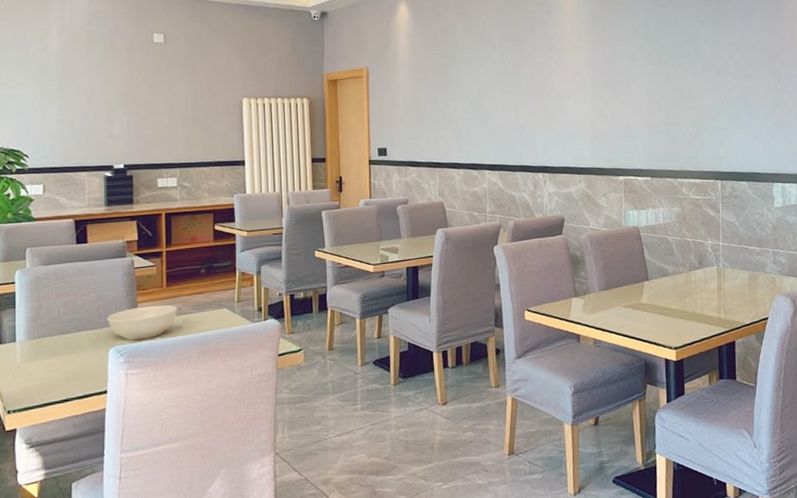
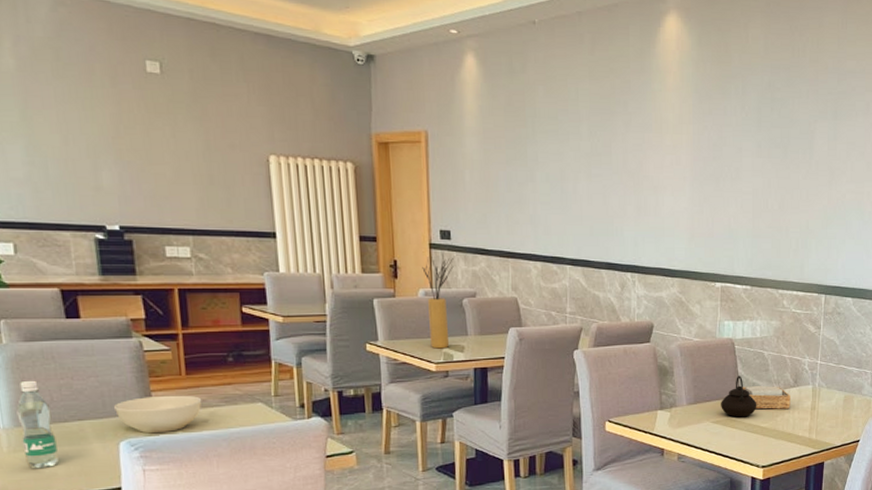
bottle: none [31,298,60,377] -> present [16,380,60,469]
vase: none [363,167,389,252] -> present [422,253,454,349]
teapot: none [631,261,666,301] -> present [721,376,757,418]
napkin holder: none [650,268,697,292] -> present [742,386,790,410]

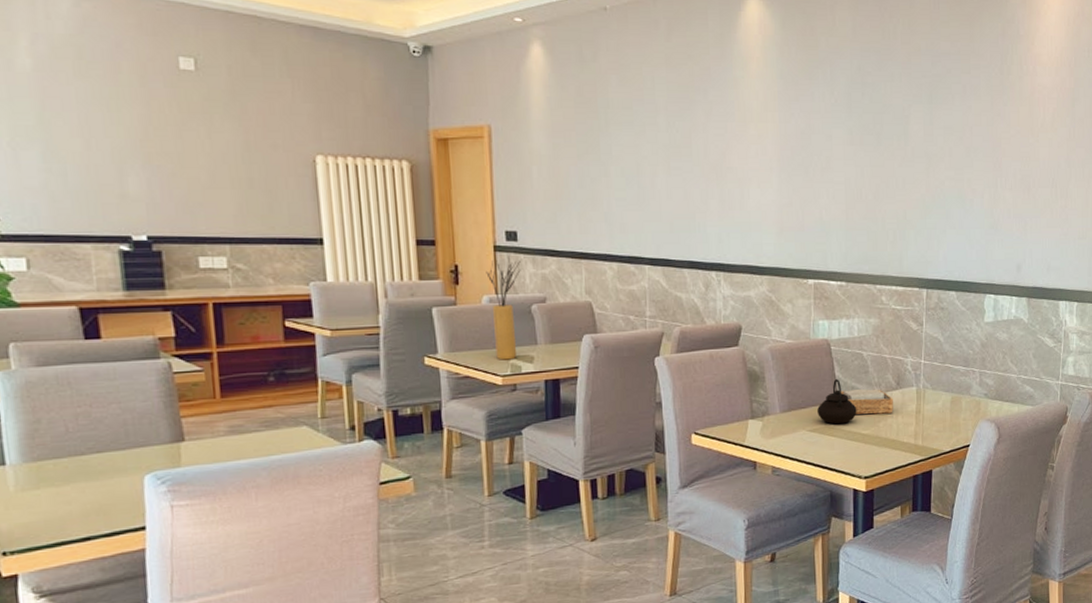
bottle: present [16,380,60,469] -> none [25,409,75,510]
bowl: present [113,395,202,434] -> none [137,420,239,465]

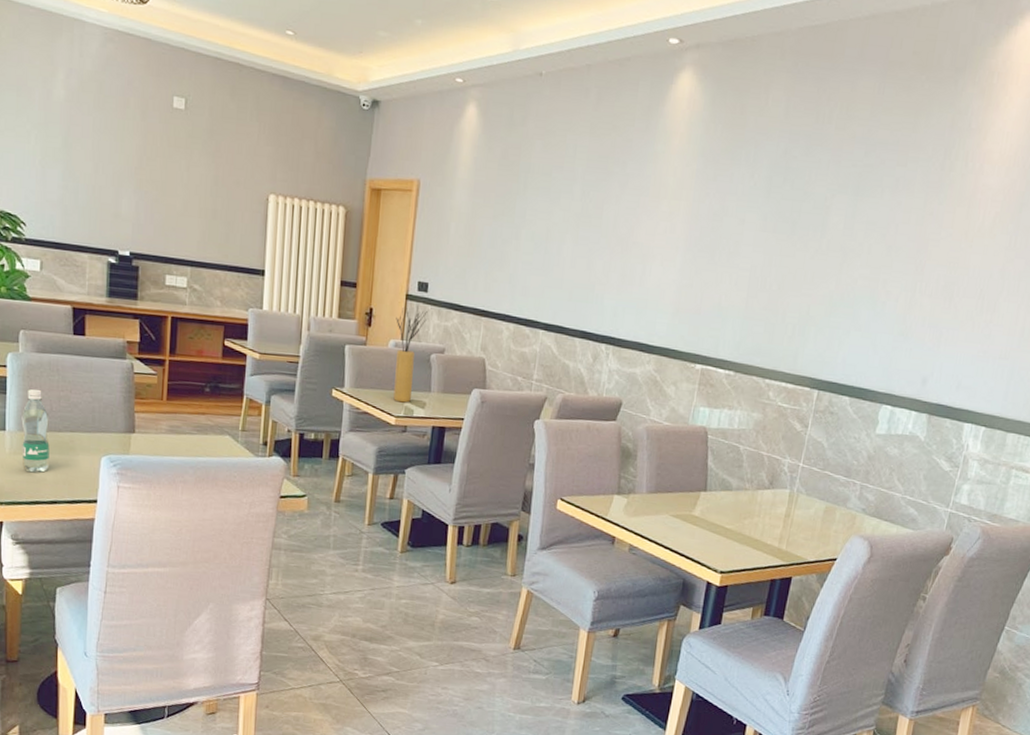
bottle: none [25,409,75,510] -> present [21,389,50,473]
teapot: present [817,379,857,425] -> none [683,469,724,515]
napkin holder: present [840,389,893,415] -> none [709,481,763,512]

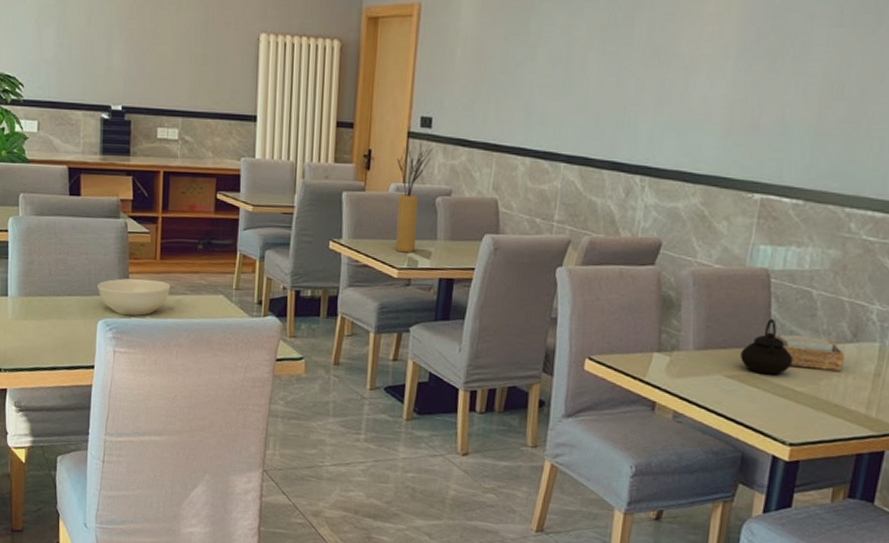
bottle: present [21,389,50,473] -> none [22,252,50,339]
bowl: none [101,417,177,453] -> present [97,278,171,316]
teapot: none [683,469,724,515] -> present [740,319,793,376]
napkin holder: none [709,481,763,512] -> present [773,334,845,371]

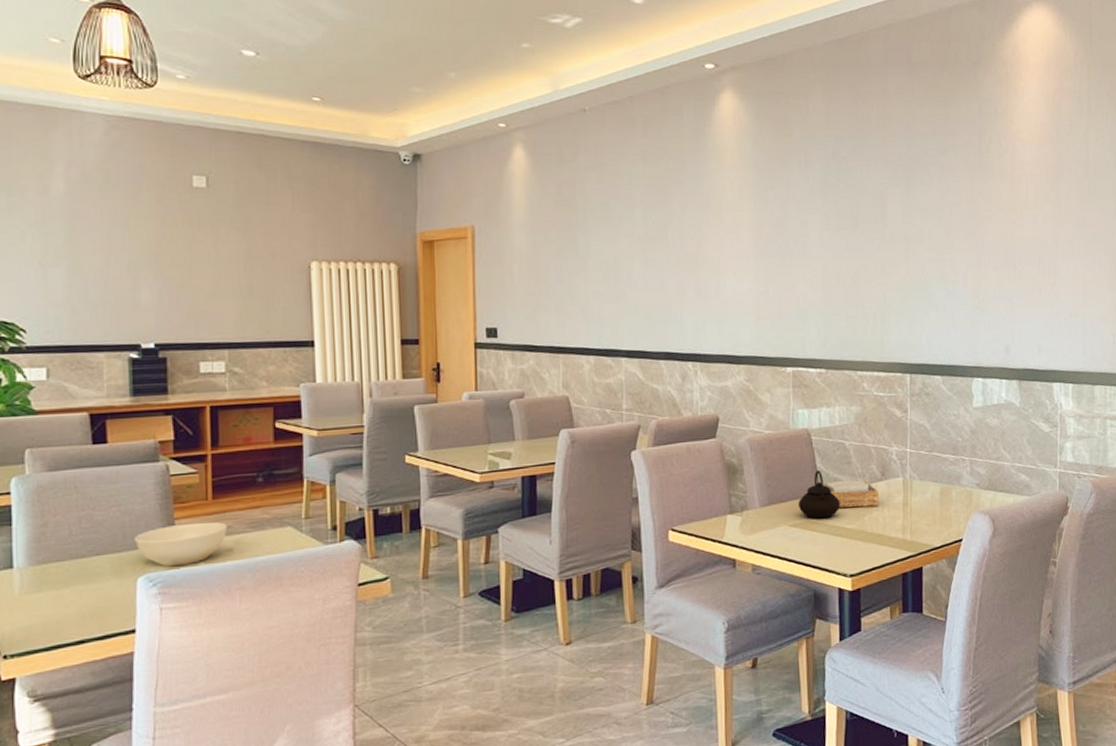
vase: present [395,143,432,253] -> none [466,352,500,457]

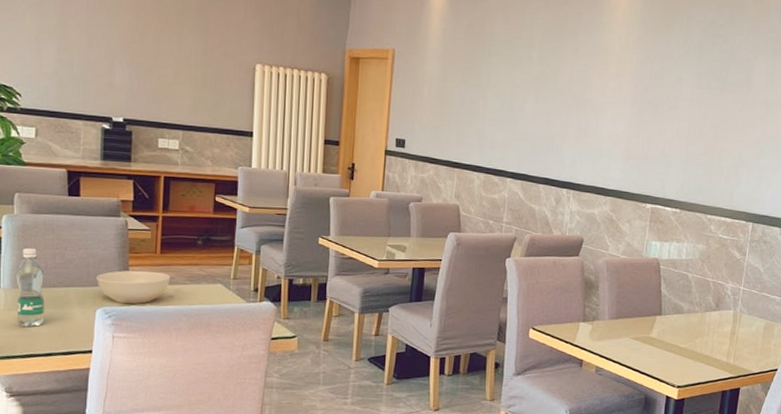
bottle: none [33,513,73,612] -> present [16,247,45,328]
teapot: present [798,470,841,519] -> none [642,295,678,336]
napkin holder: present [822,480,879,508] -> none [664,306,711,332]

